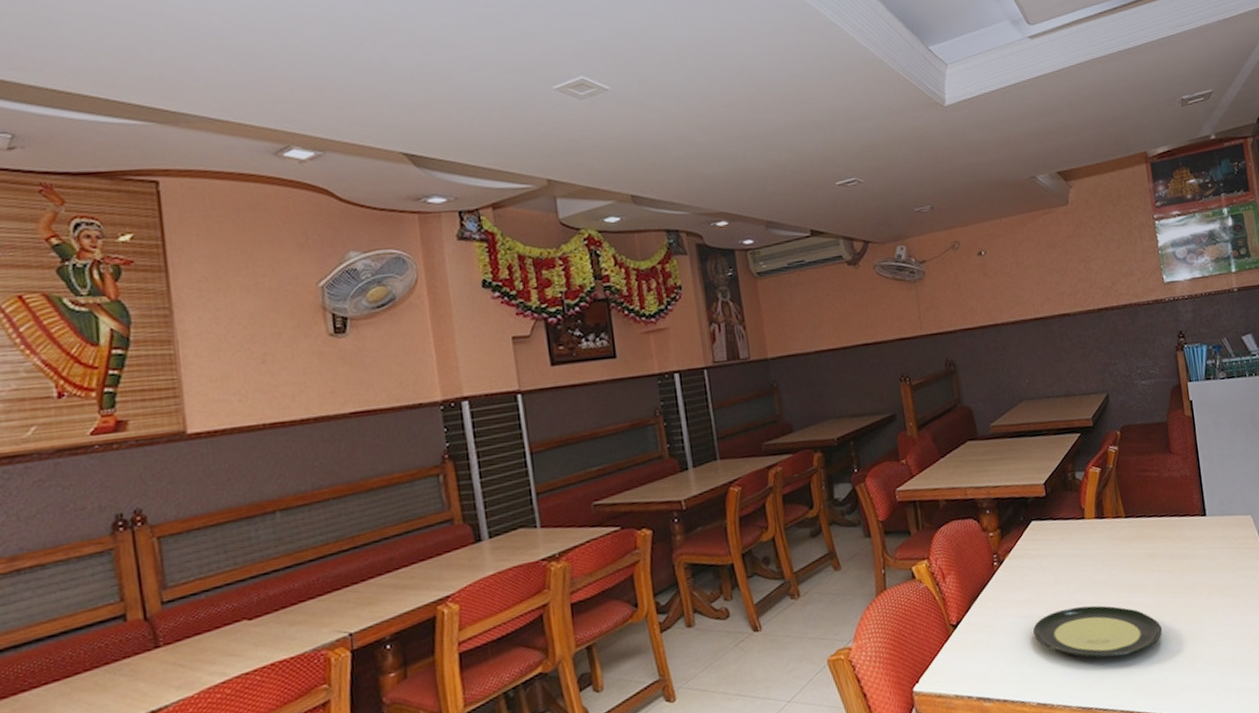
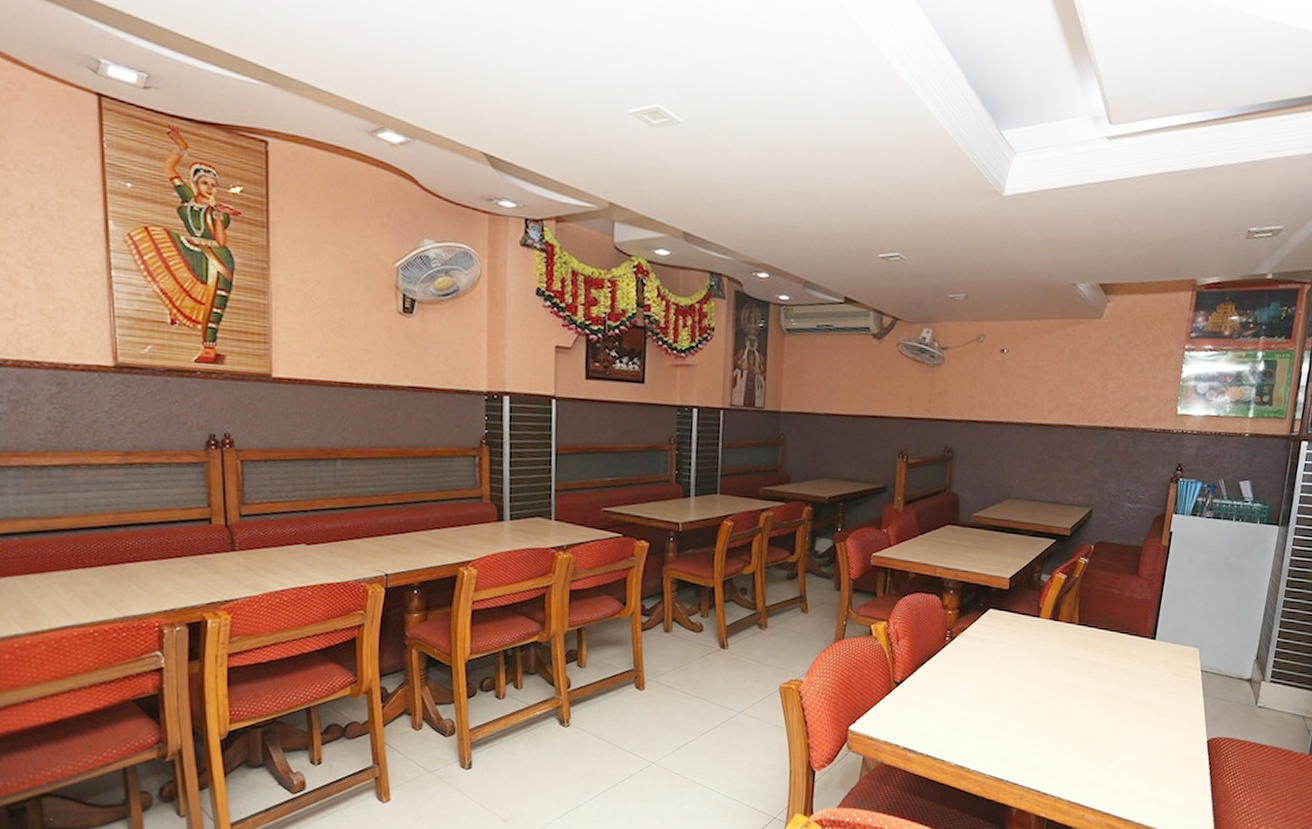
plate: present [1033,605,1163,658] -> none [967,691,1086,744]

